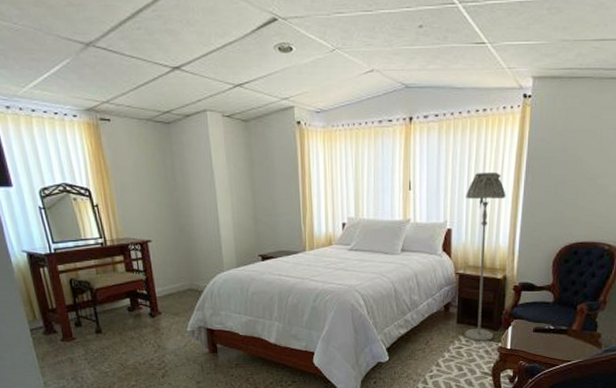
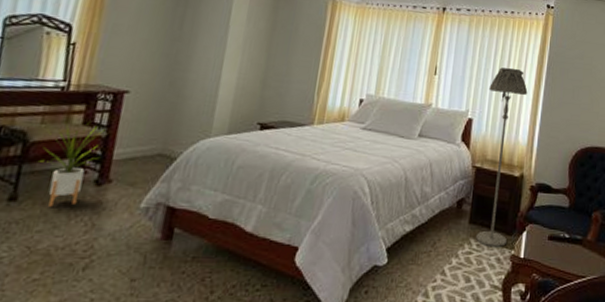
house plant: none [104,271,145,335] -> present [39,122,105,206]

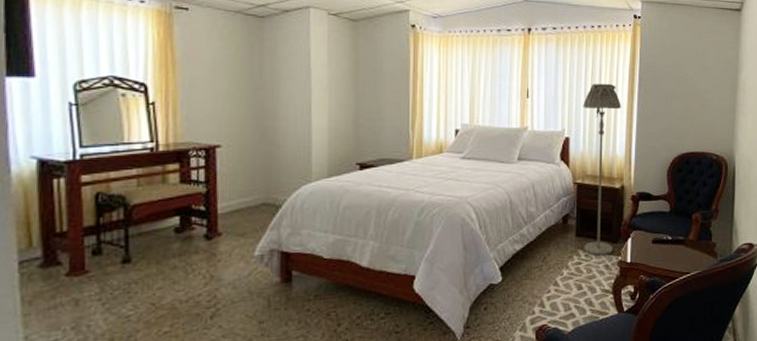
house plant: present [39,122,105,206] -> none [144,182,204,264]

